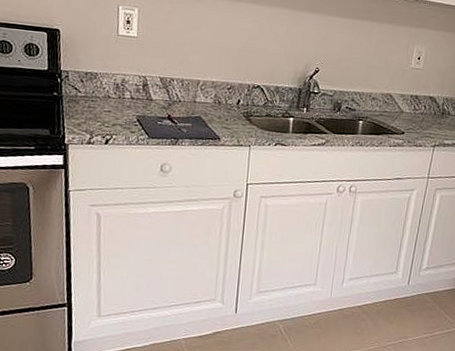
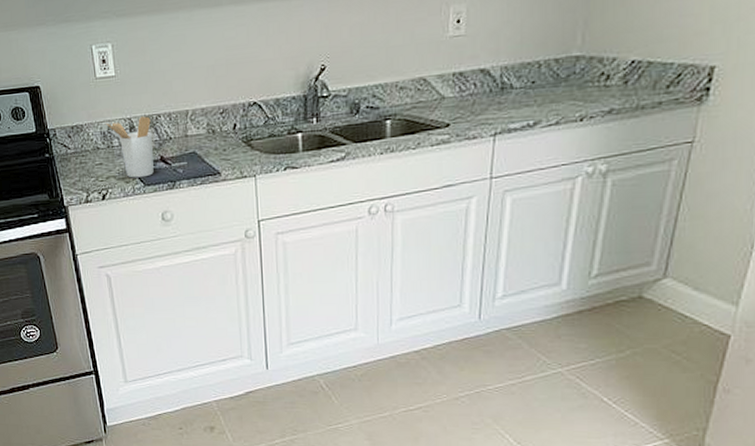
utensil holder: none [120,75,164,131] -> present [105,116,154,178]

